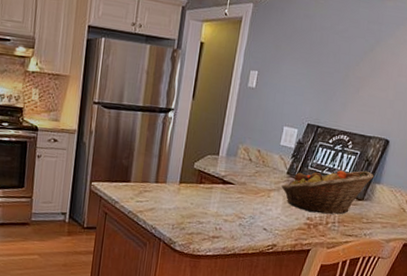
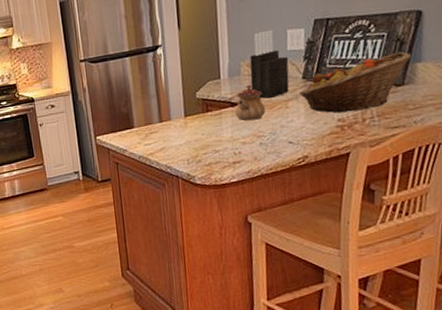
teapot: none [224,167,252,202] -> present [235,85,266,121]
knife block: none [243,121,280,185] -> present [249,29,290,99]

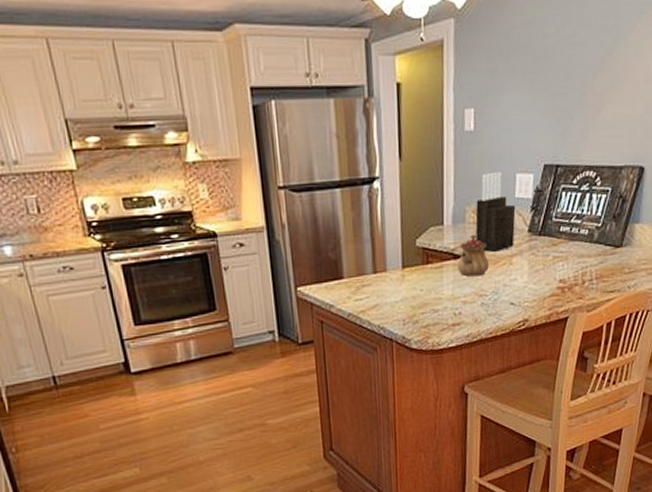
fruit basket: present [299,51,412,113] -> none [524,210,632,273]

